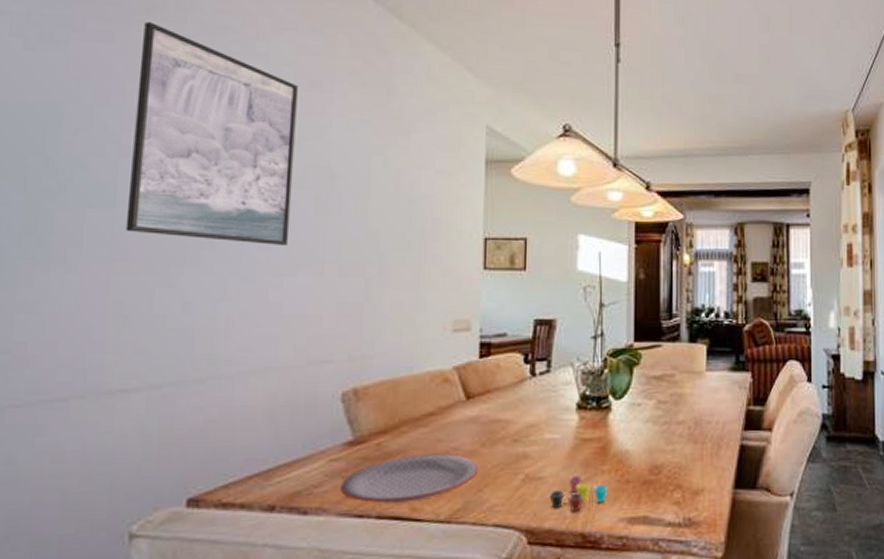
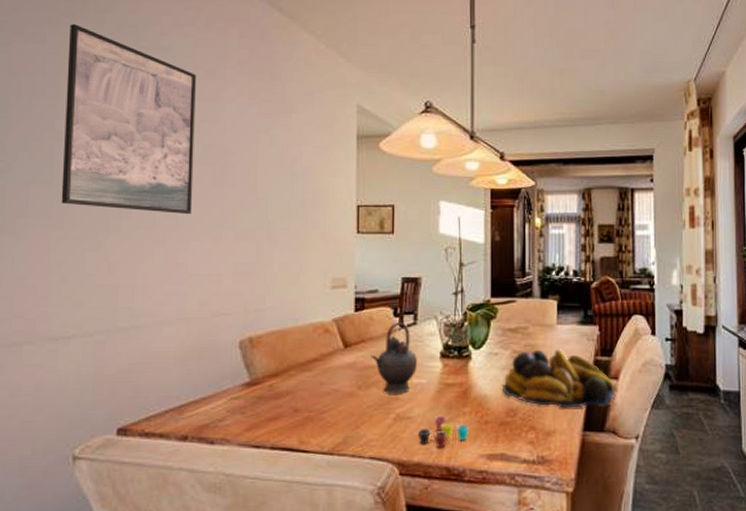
plate: present [341,454,479,504] -> none [241,395,357,436]
teapot: none [497,369,551,452] -> present [371,321,418,394]
fruit bowl: none [646,398,769,464] -> present [503,349,615,408]

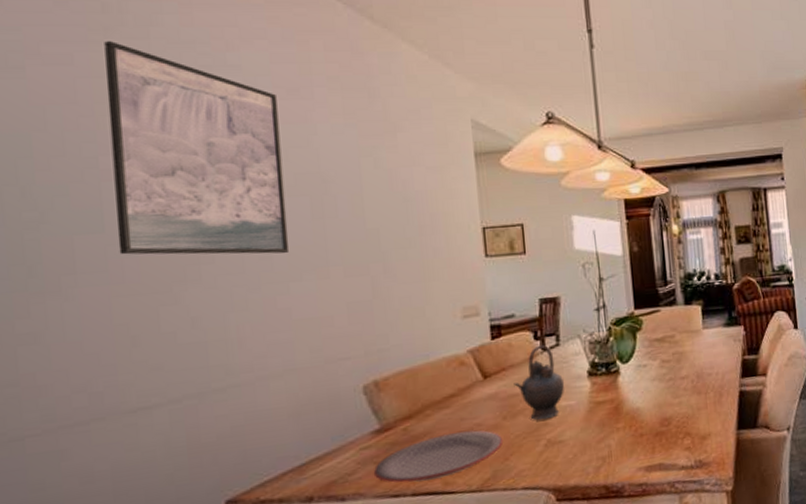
plate: none [241,395,357,436] -> present [374,430,504,483]
cup: present [417,416,468,448] -> none [571,435,624,468]
fruit bowl: present [503,349,615,408] -> none [654,353,764,412]

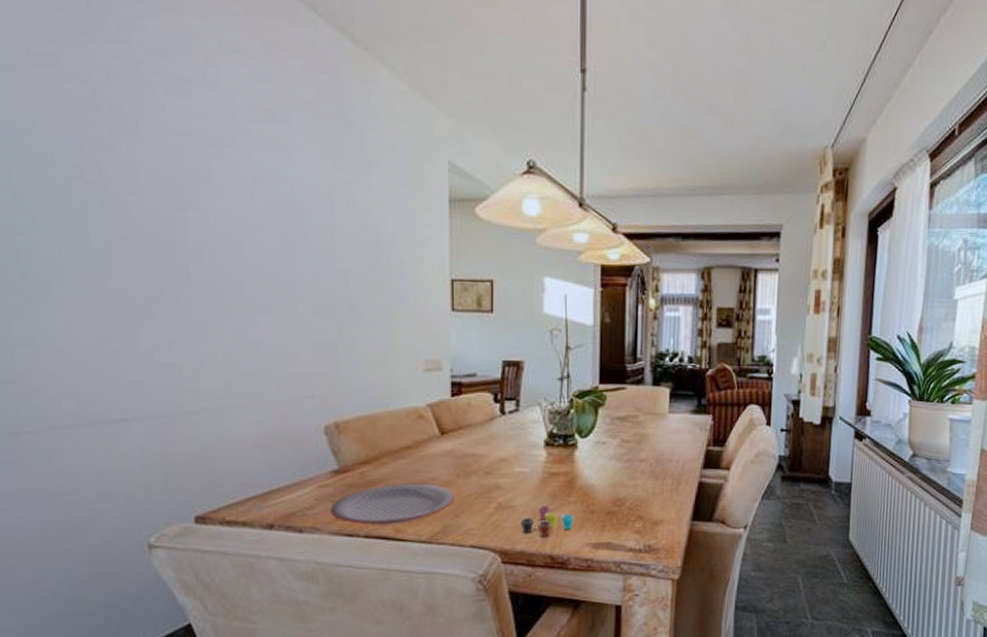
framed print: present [104,41,290,255] -> none [89,44,261,285]
teapot: present [514,344,565,420] -> none [470,408,521,483]
cup: none [571,435,624,468] -> present [520,505,574,536]

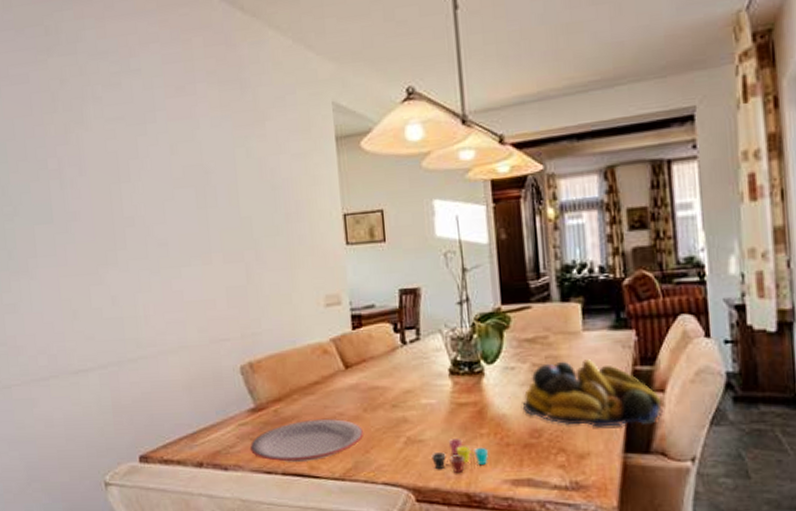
fruit bowl: none [610,439,726,498] -> present [523,359,662,427]

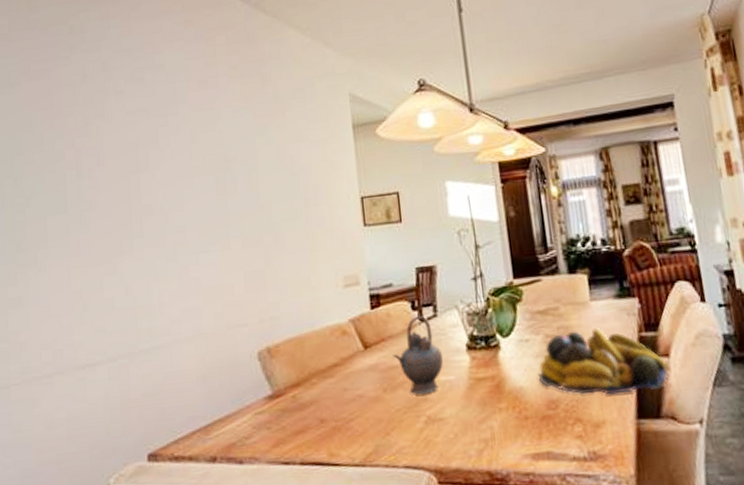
plate: present [250,419,364,462] -> none [267,401,385,451]
teapot: none [374,337,425,416] -> present [393,315,444,395]
cup: present [431,439,488,472] -> none [452,414,508,450]

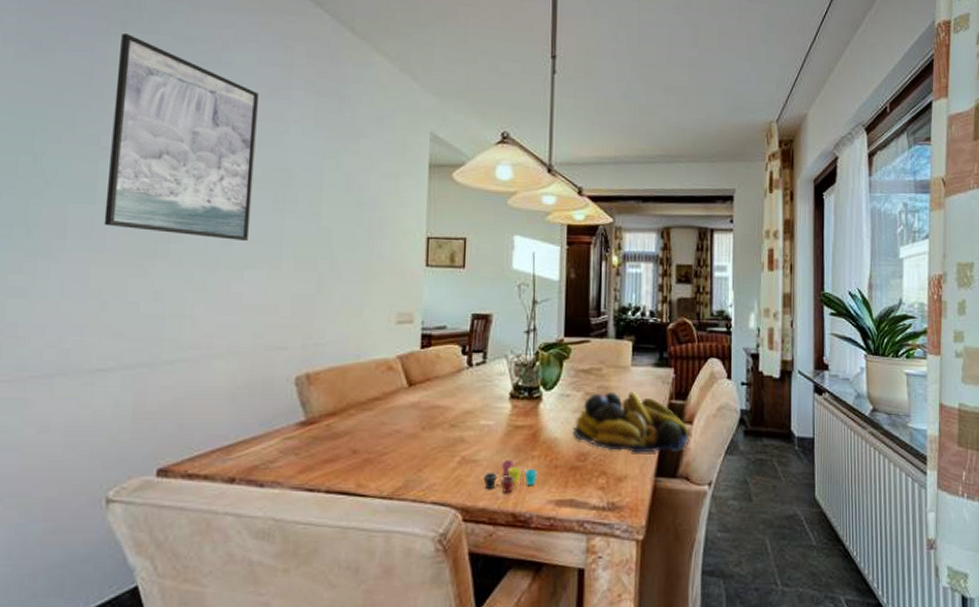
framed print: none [71,55,199,232] -> present [104,33,258,242]
teapot: present [393,315,444,395] -> none [436,360,486,436]
cup: none [452,414,508,450] -> present [483,460,537,493]

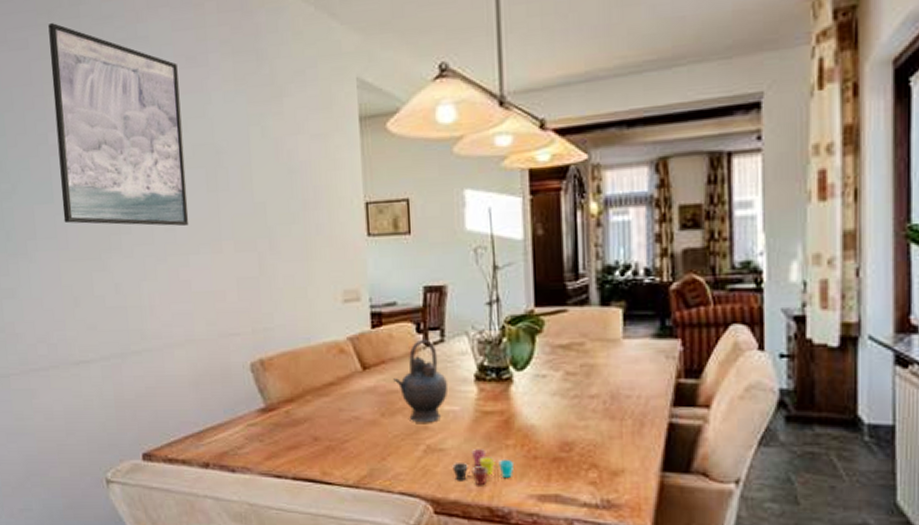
teapot: none [436,360,486,436] -> present [393,339,449,423]
fruit bowl: present [574,391,689,453] -> none [554,370,706,443]

